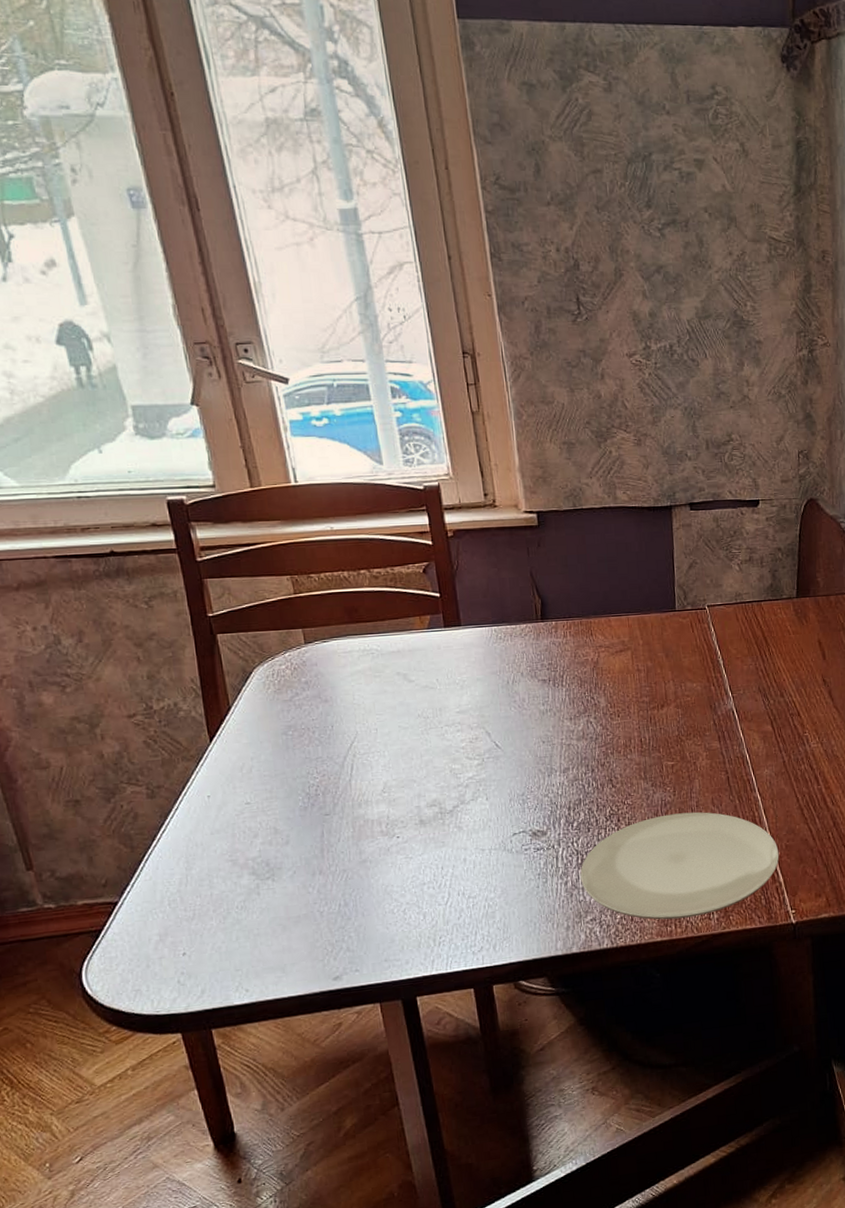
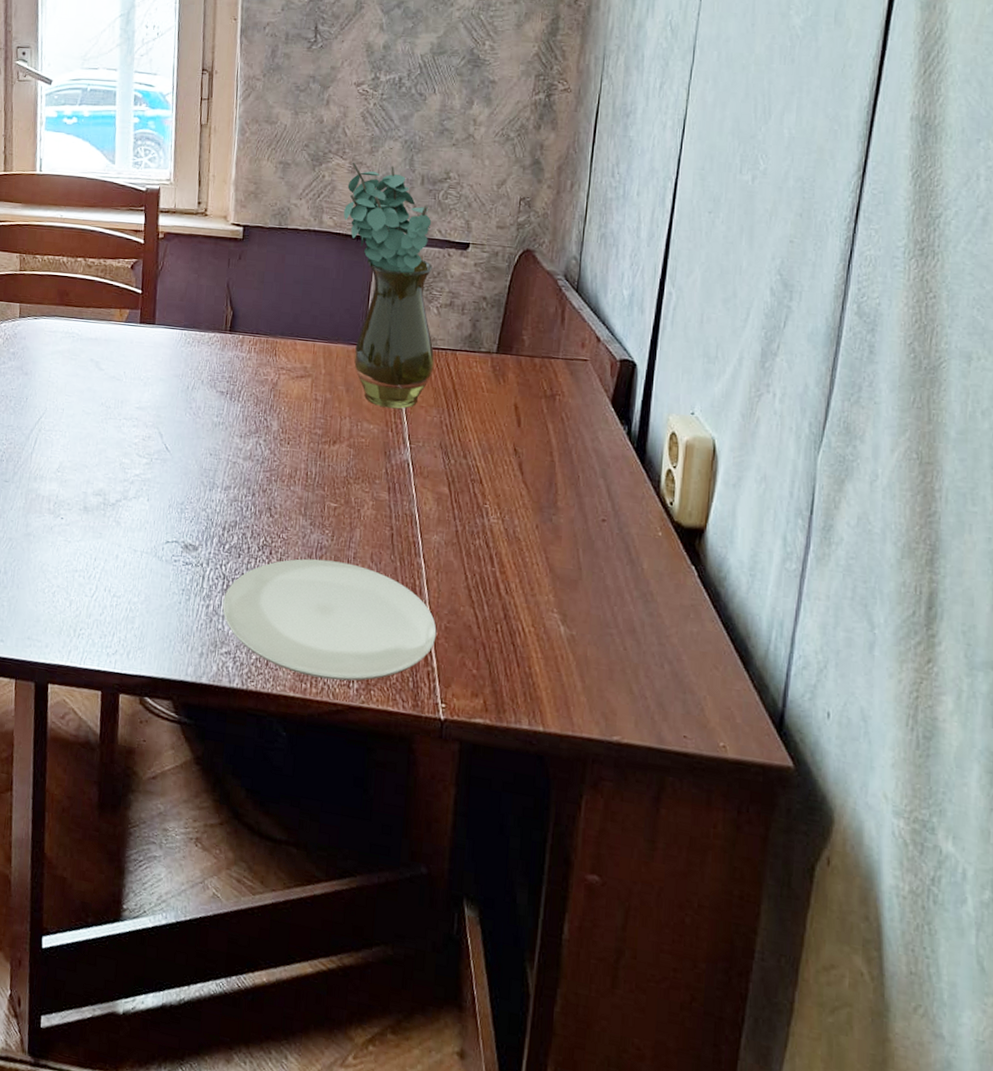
vase: none [636,434,743,665] -> present [344,162,435,409]

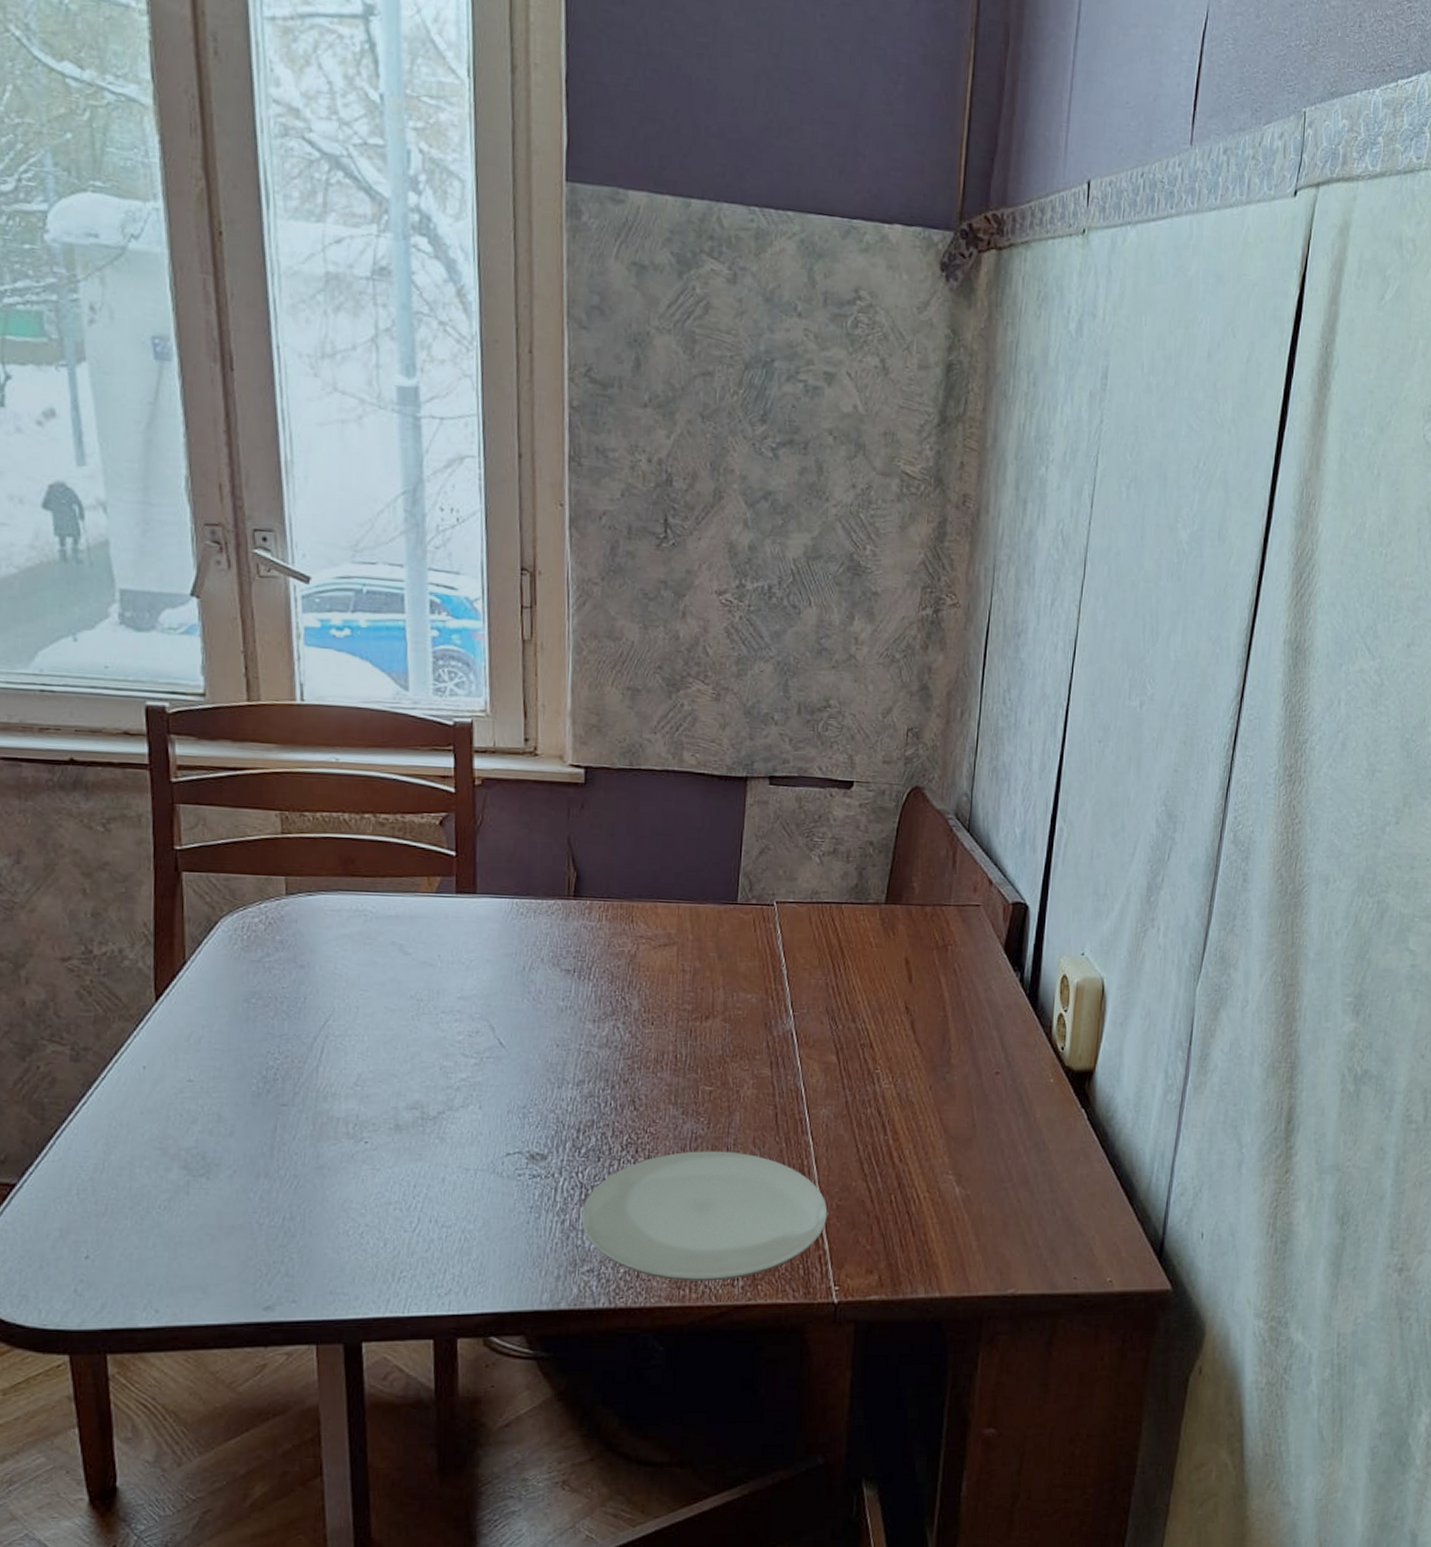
vase: present [344,162,435,409] -> none [708,687,818,974]

